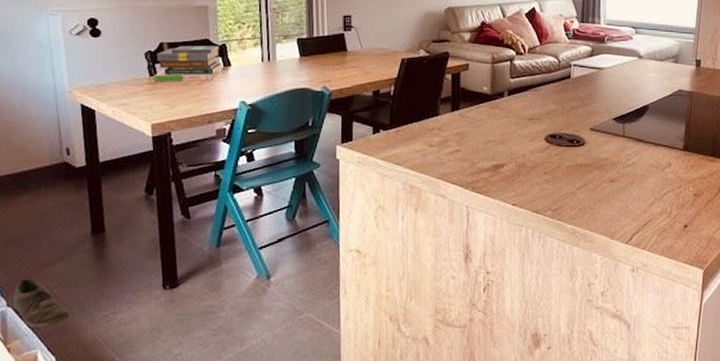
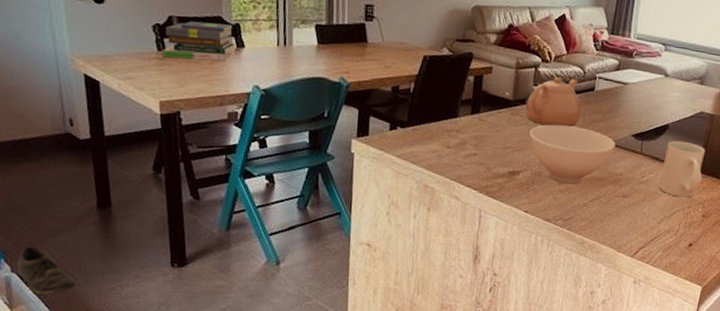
teapot: none [505,68,560,117] -> present [526,77,582,127]
bowl: none [510,114,597,173] -> present [529,124,616,184]
mug: none [645,120,689,178] -> present [658,140,706,198]

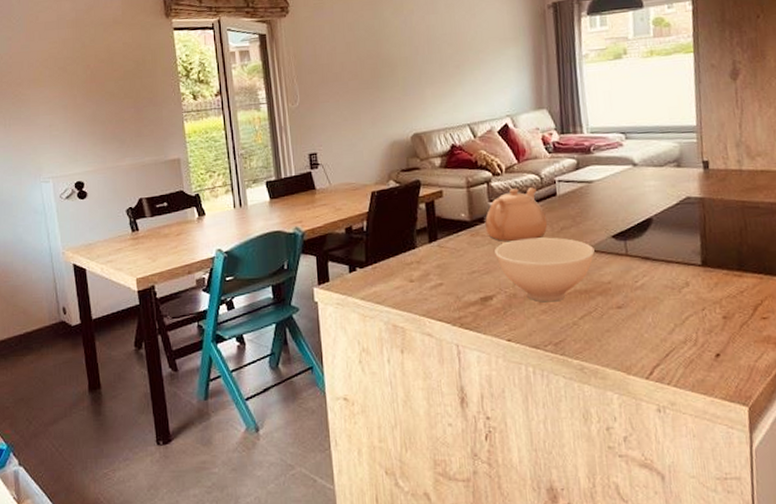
shoe: present [17,246,76,295] -> none [23,437,74,487]
books: present [161,20,235,61] -> none [135,197,197,237]
mug: present [658,140,706,198] -> none [656,233,710,299]

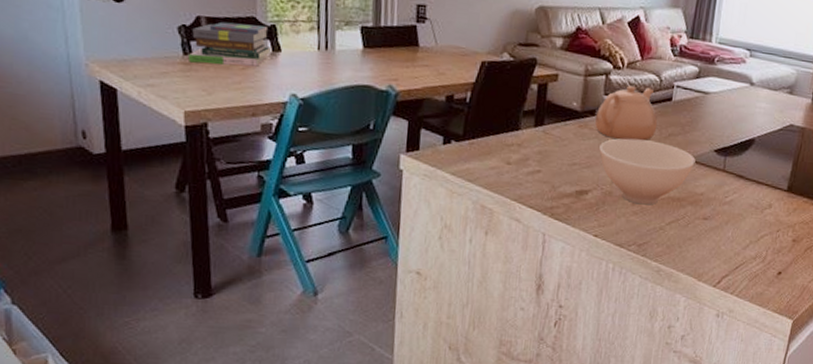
books: none [135,197,197,237] -> present [187,21,271,67]

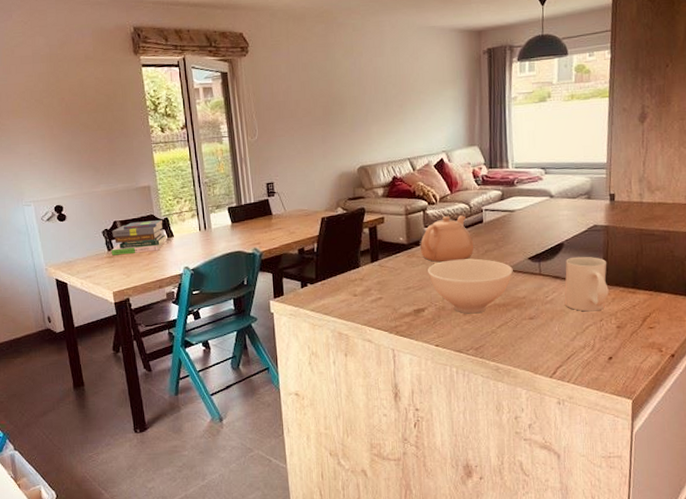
mug: none [743,156,796,220] -> present [564,256,609,312]

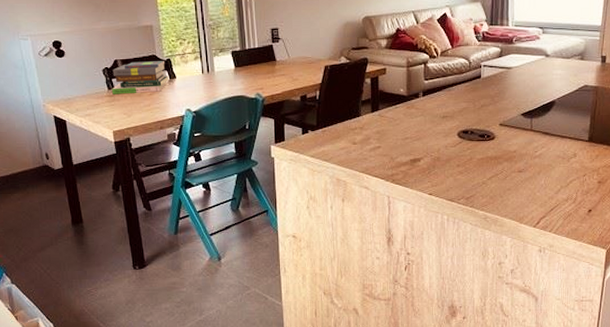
teapot: present [420,215,474,263] -> none [420,70,471,115]
bowl: present [428,258,513,314] -> none [426,112,506,165]
mug: present [564,256,609,312] -> none [552,114,594,167]

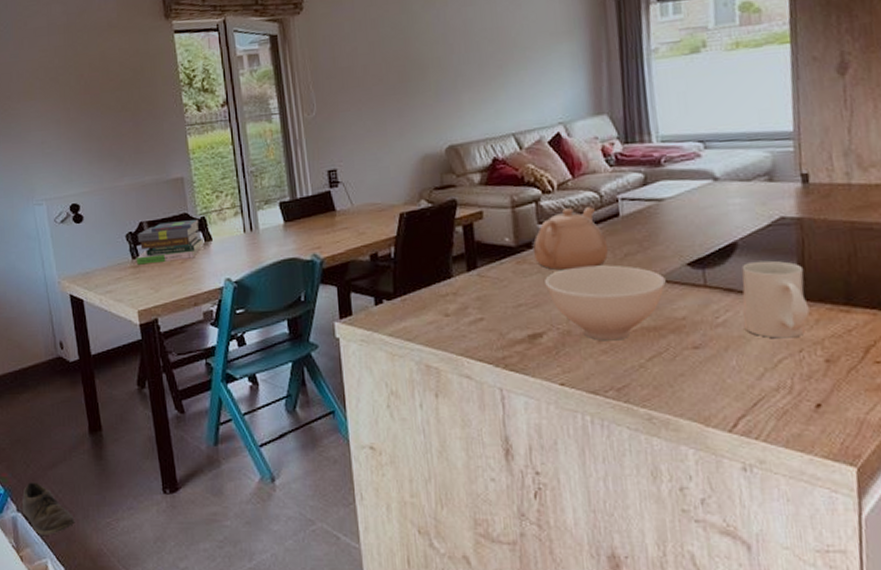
shoe: none [15,261,61,301] -> present [21,482,75,535]
teapot: none [420,70,471,115] -> present [533,207,609,271]
bowl: none [426,112,506,165] -> present [545,265,666,341]
mug: none [552,114,594,167] -> present [741,260,810,339]

